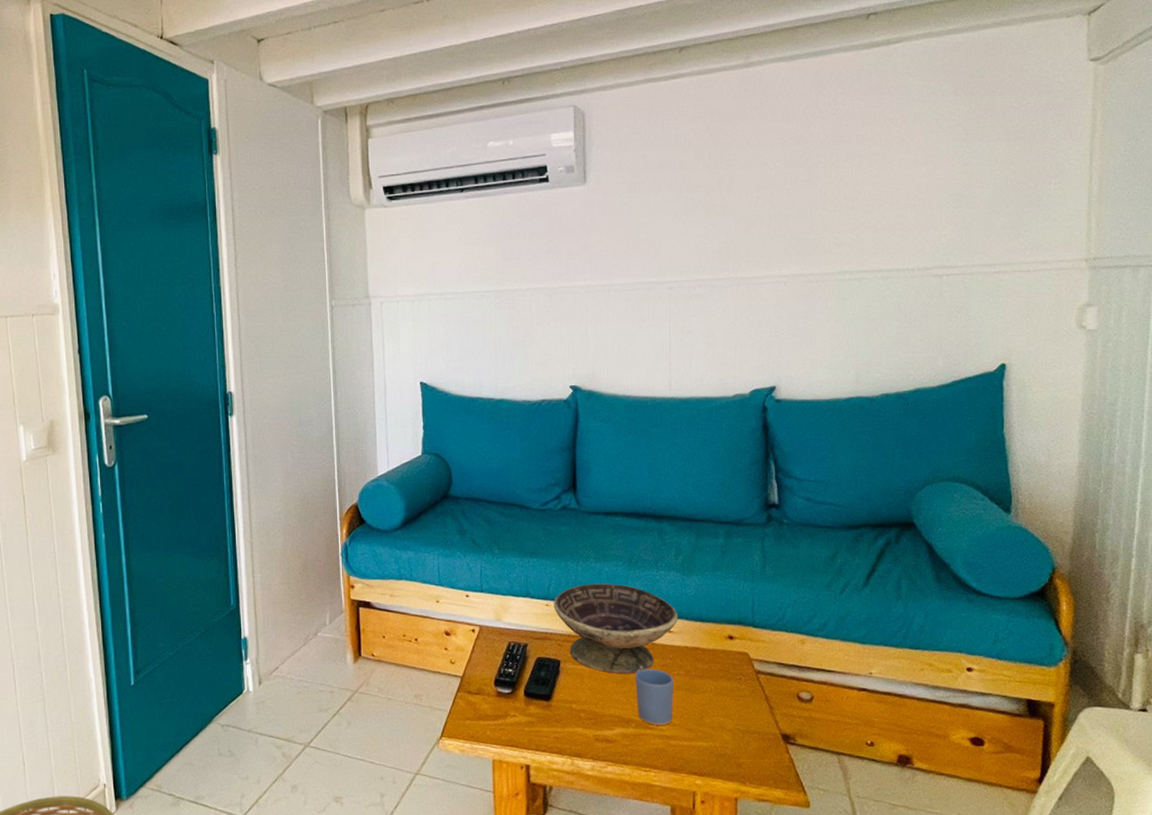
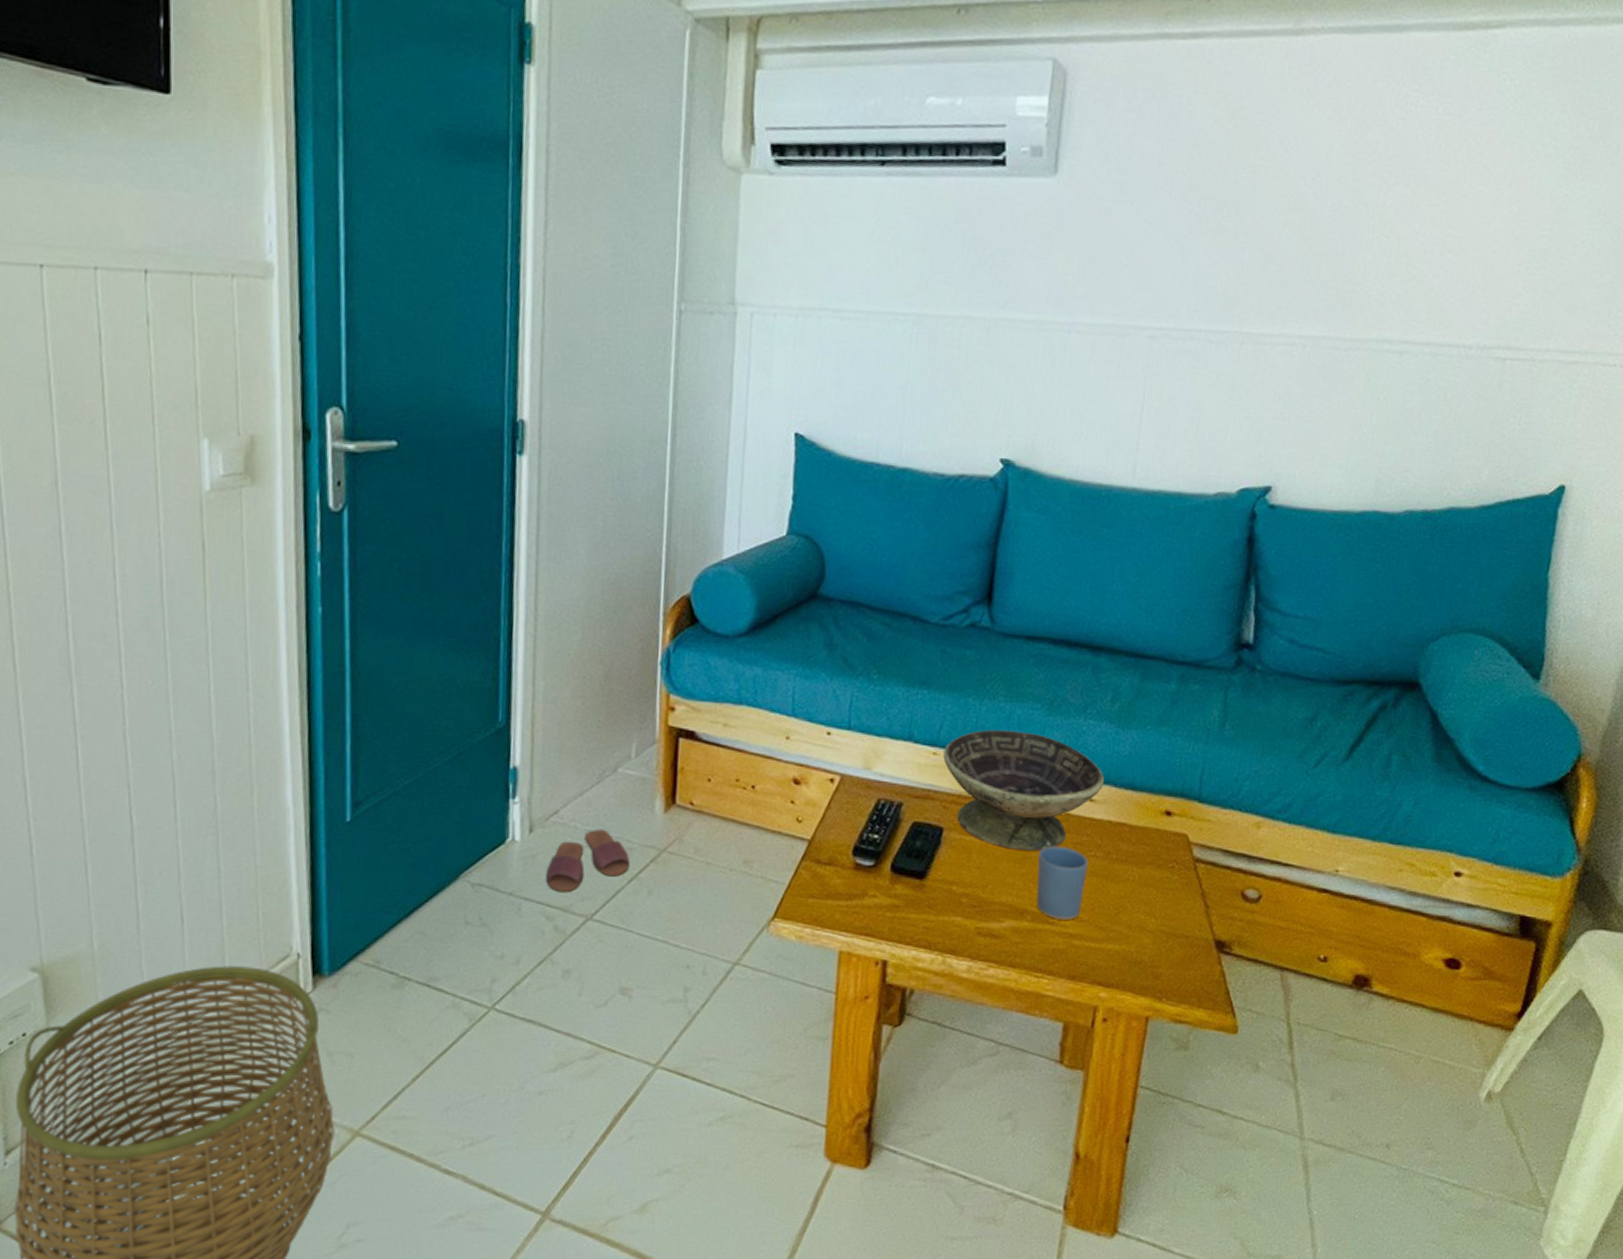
slippers: none [273,678,333,728] -> present [545,829,630,893]

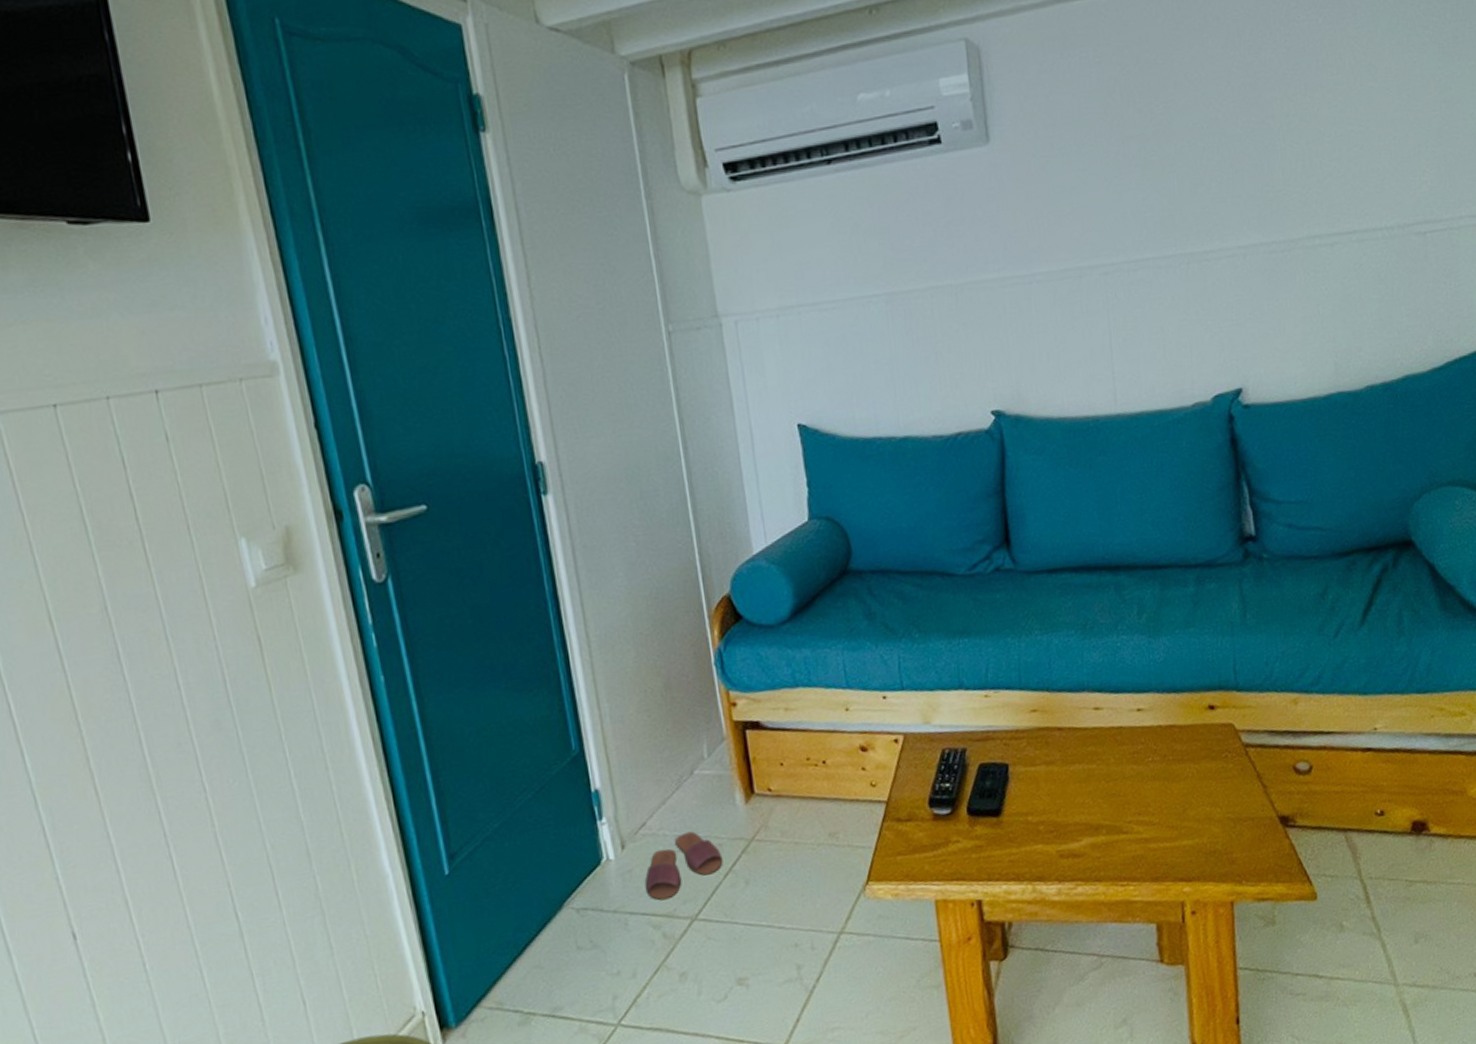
decorative bowl: present [943,729,1105,852] -> none [994,658,1148,772]
mug: present [1036,845,1089,920] -> none [1100,758,1150,828]

